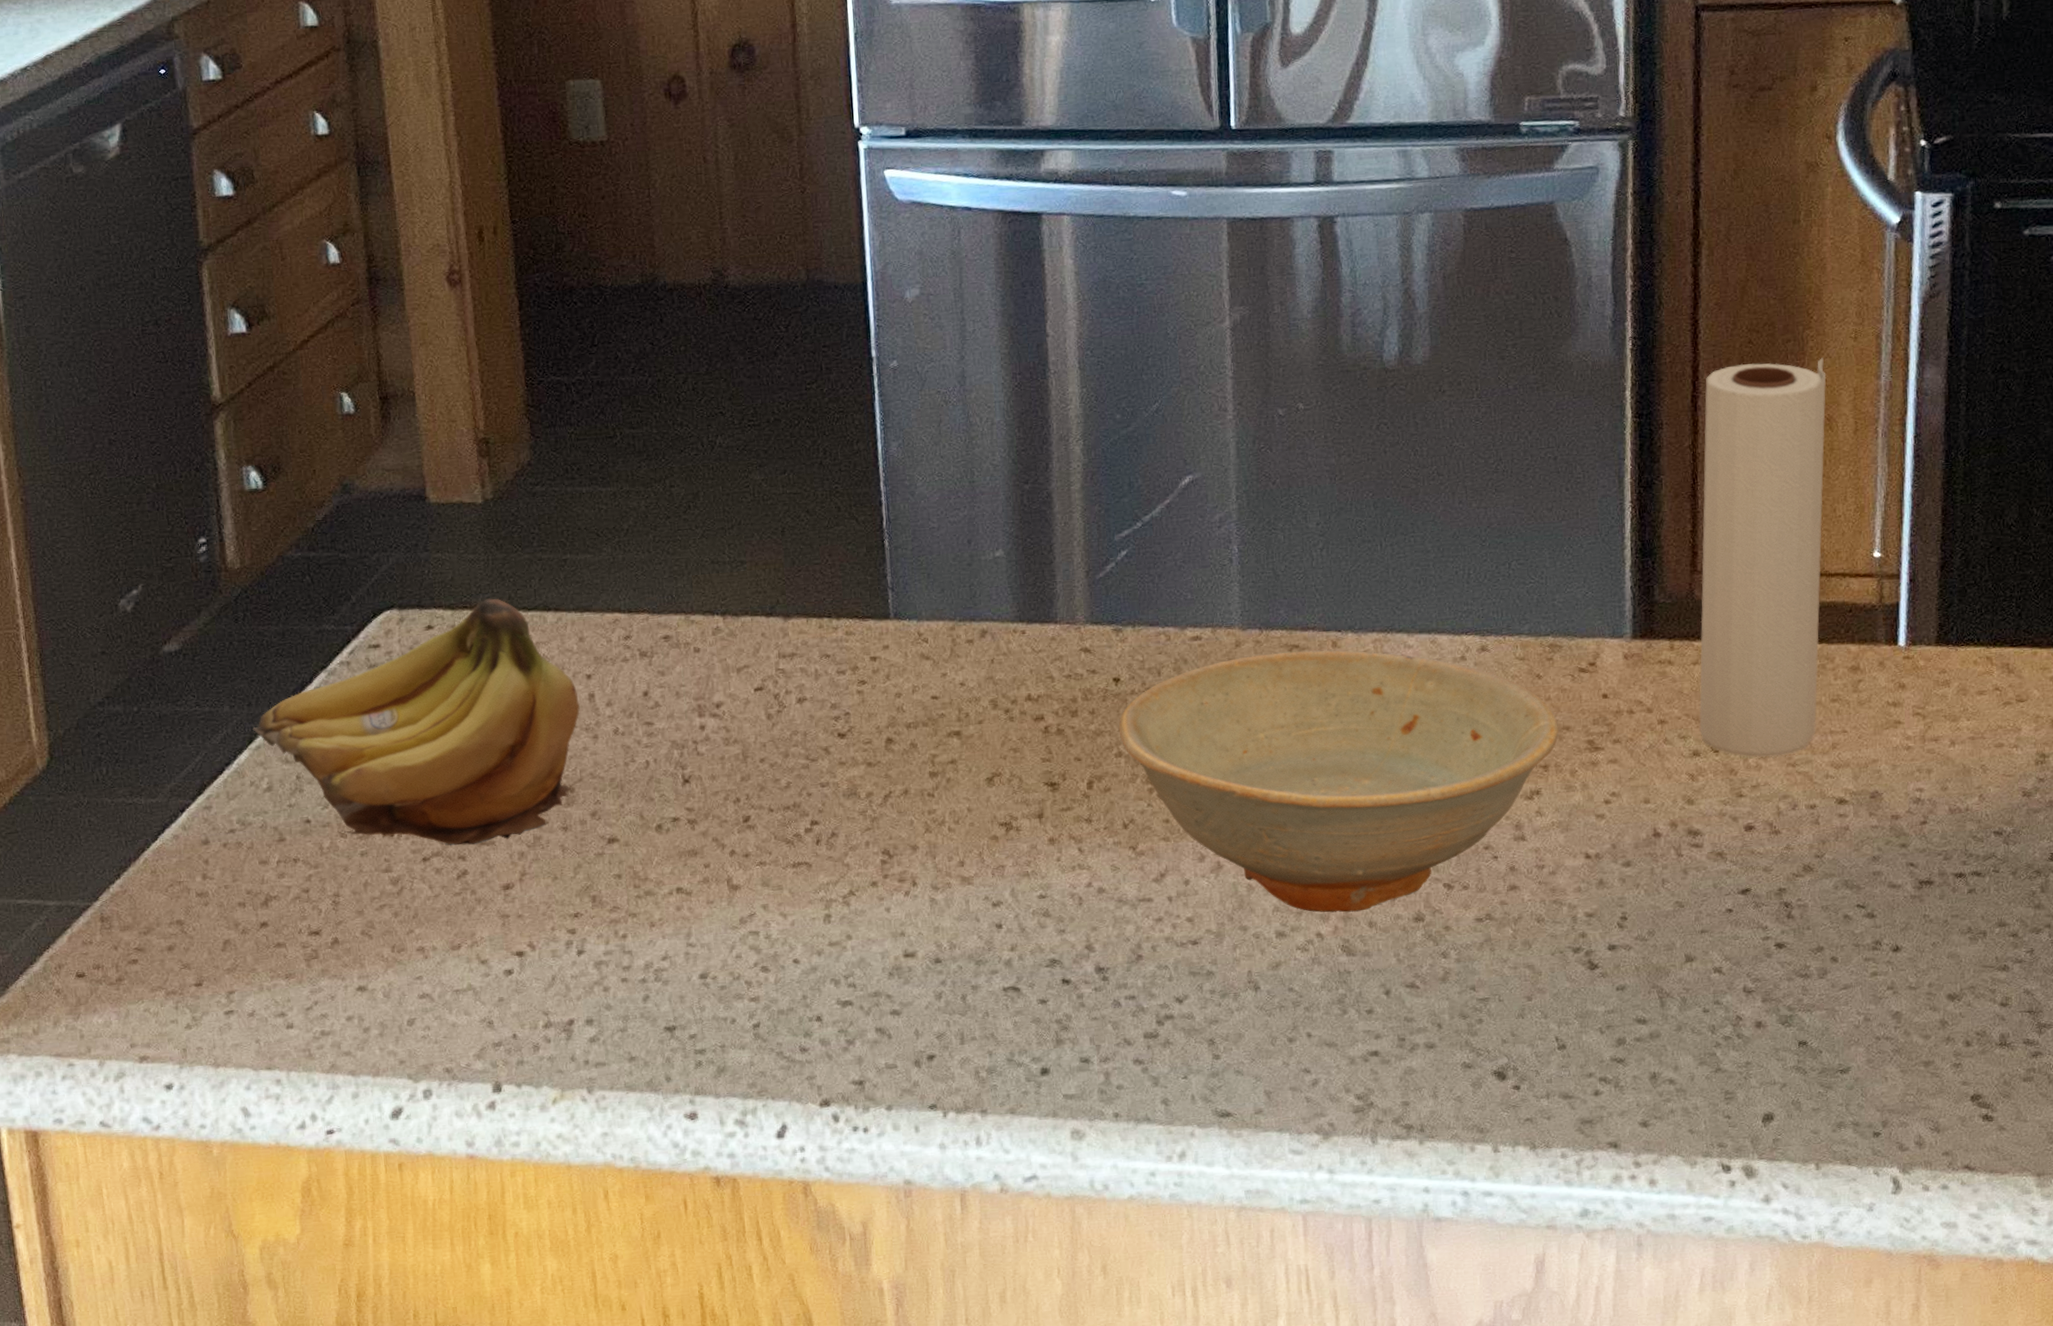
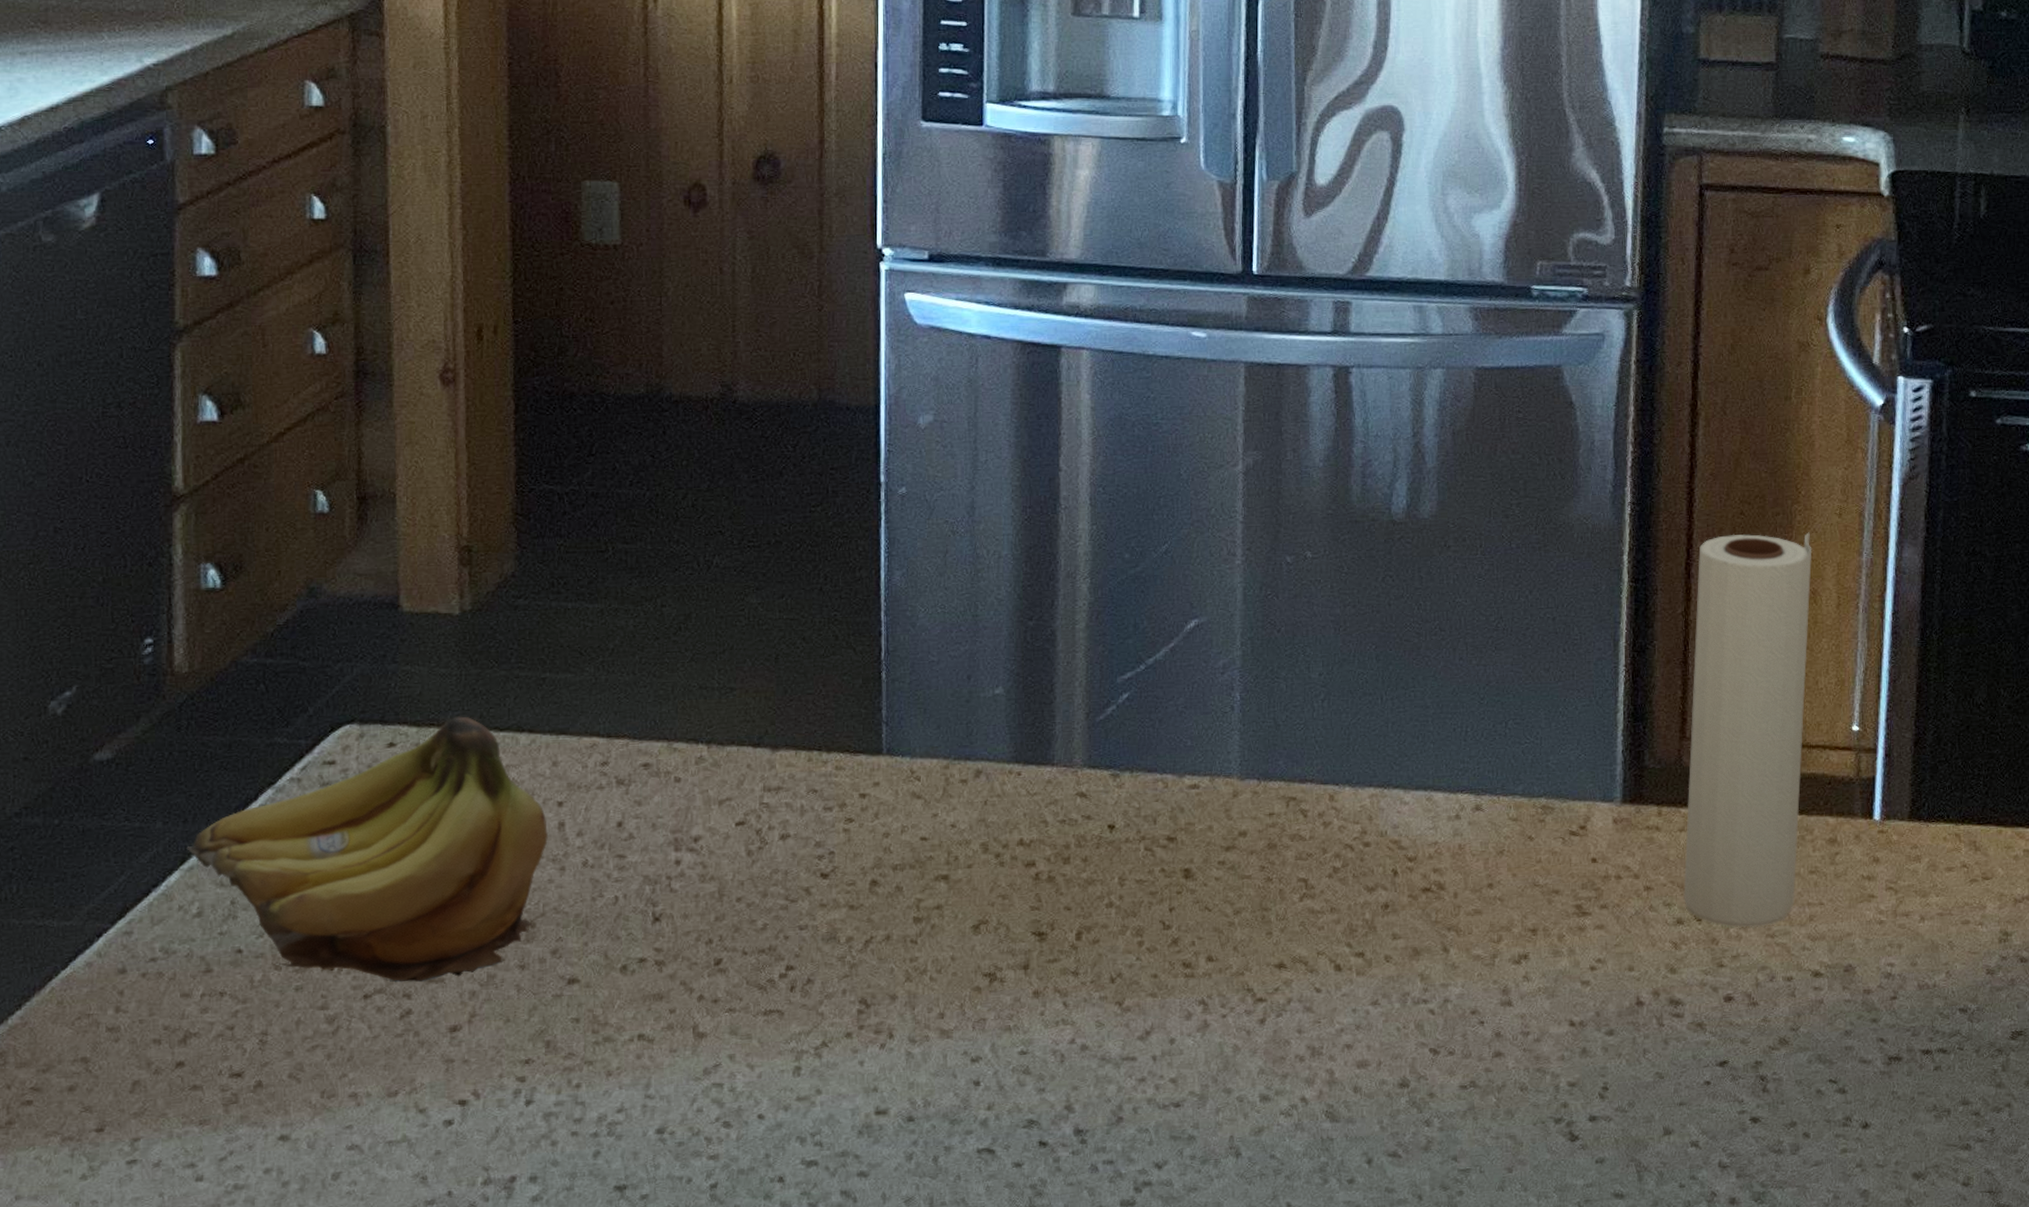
dish: present [1118,650,1559,913] -> none [1111,803,1548,1076]

